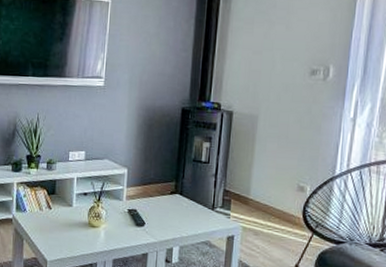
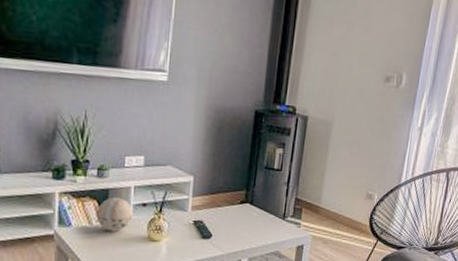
decorative ball: none [46,187,76,217] -> present [96,197,134,232]

